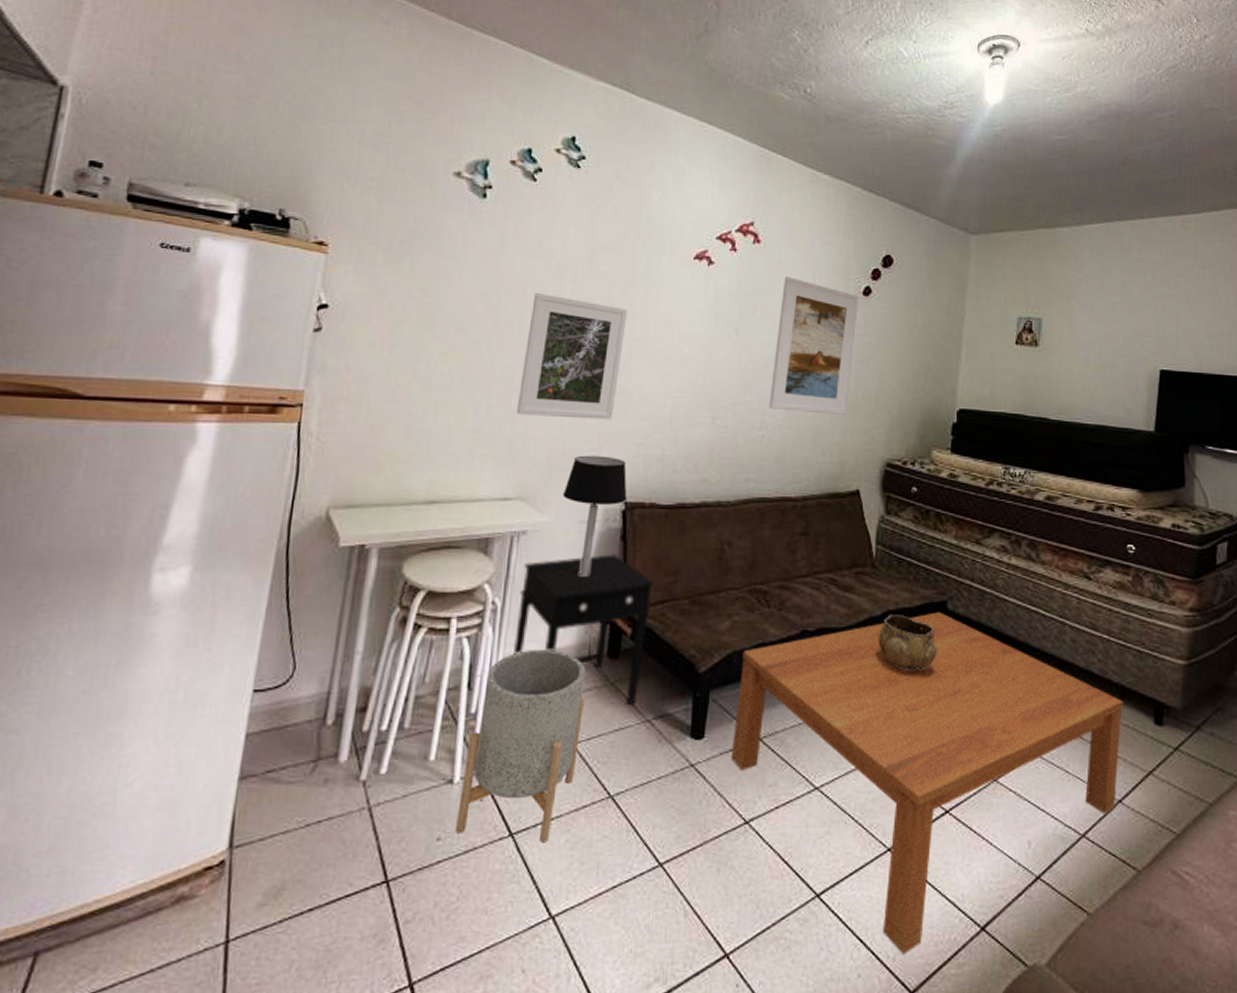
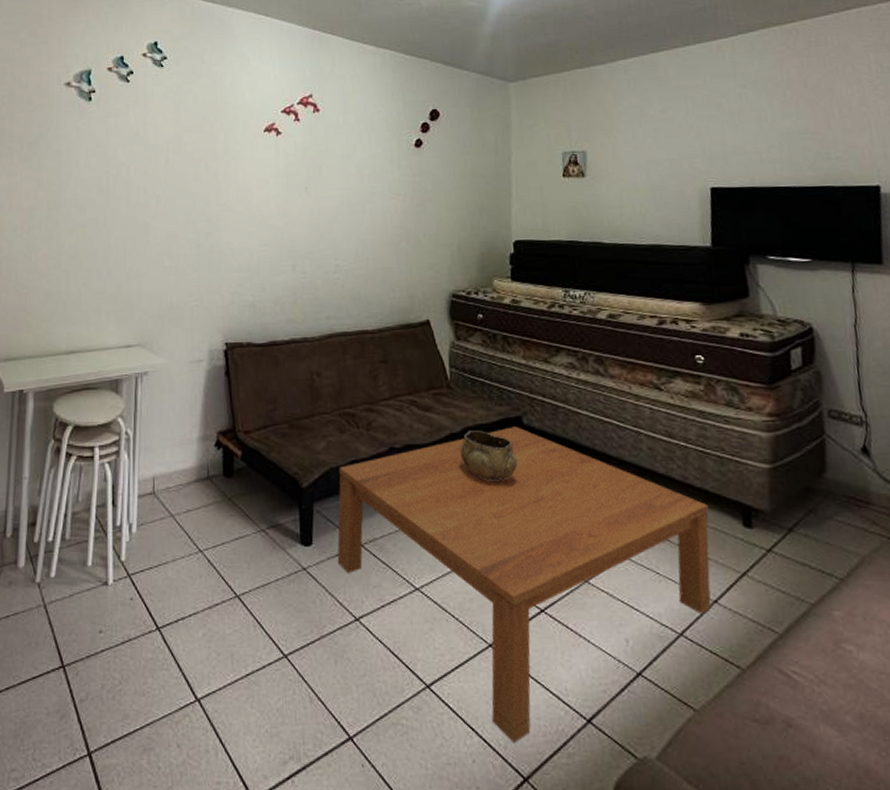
planter: present [456,648,586,843] -> none [113,470,208,636]
side table: present [512,554,654,704] -> none [145,388,256,516]
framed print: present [516,293,627,420] -> none [130,174,213,276]
table lamp: present [562,455,627,576] -> none [174,305,227,408]
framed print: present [769,277,858,415] -> none [340,138,412,255]

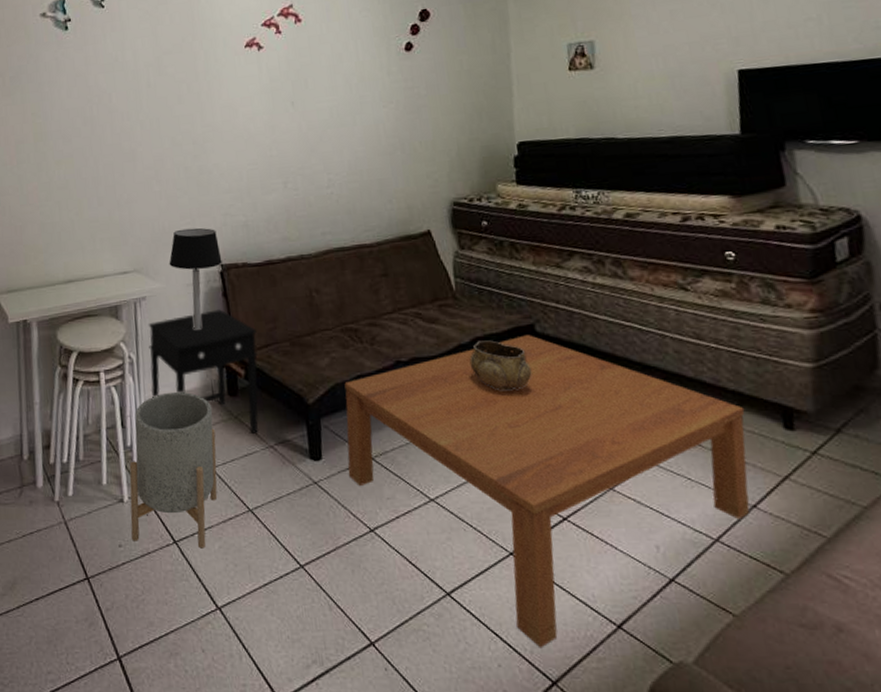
planter: none [113,470,208,636] -> present [129,391,218,549]
side table: none [145,388,256,516] -> present [148,309,259,434]
table lamp: none [174,305,227,408] -> present [169,227,222,330]

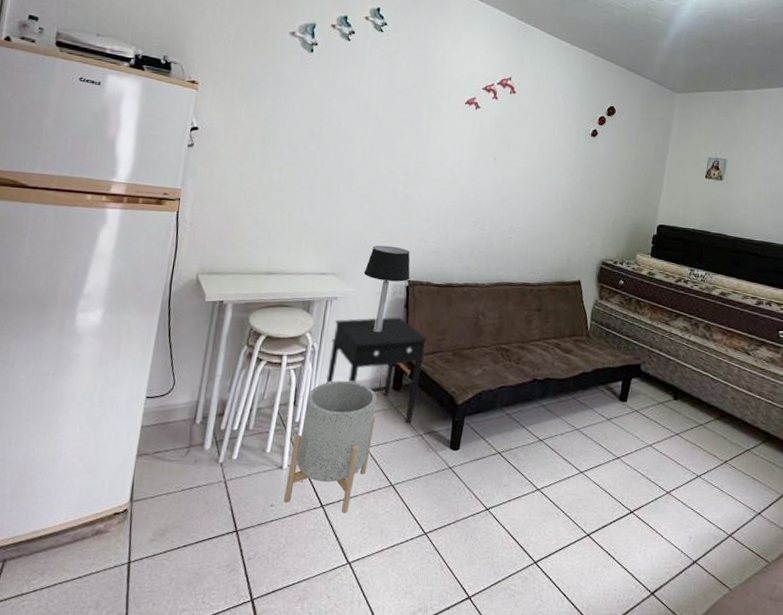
coffee table: present [344,335,750,648] -> none [478,372,768,607]
decorative bowl: present [469,340,532,391] -> none [588,371,632,412]

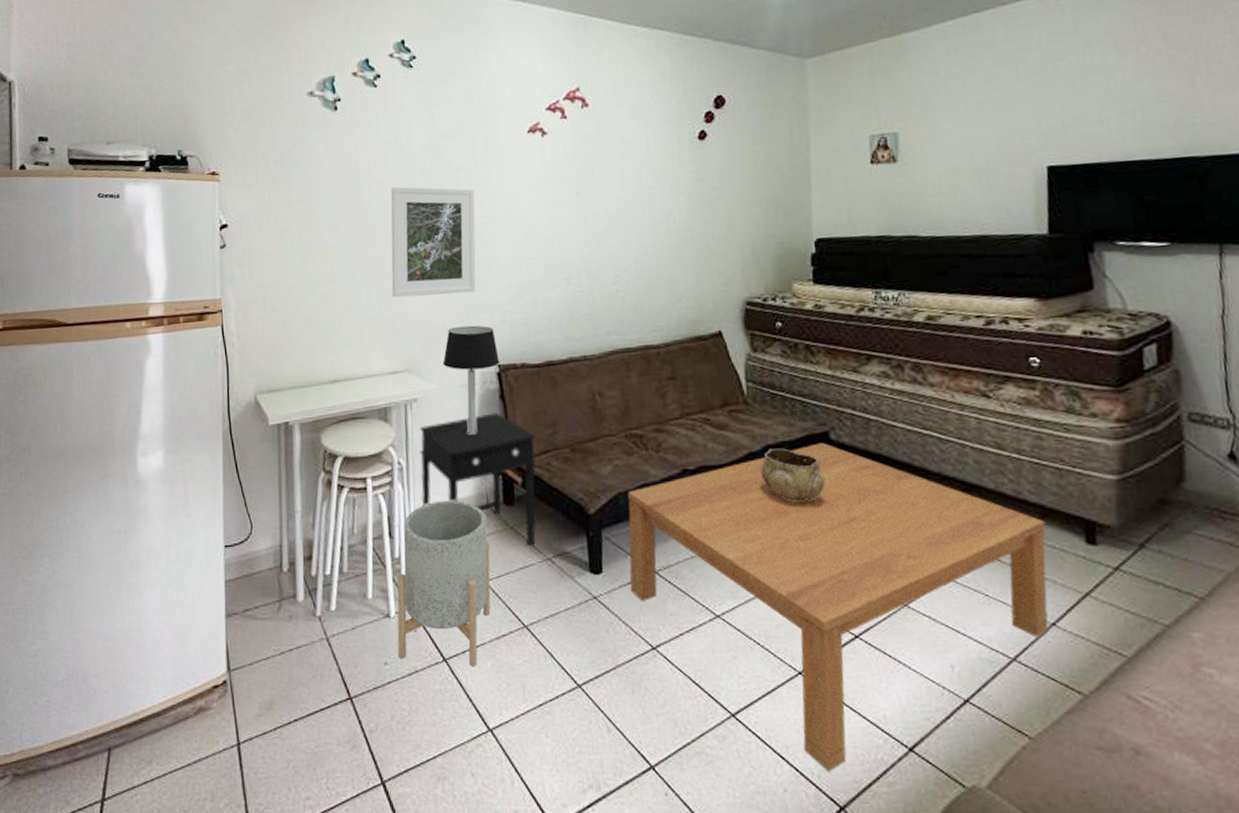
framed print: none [332,125,415,221] -> present [390,187,476,298]
coffee table: none [478,372,768,607] -> present [627,443,1049,772]
decorative bowl: none [588,371,632,412] -> present [760,448,826,502]

